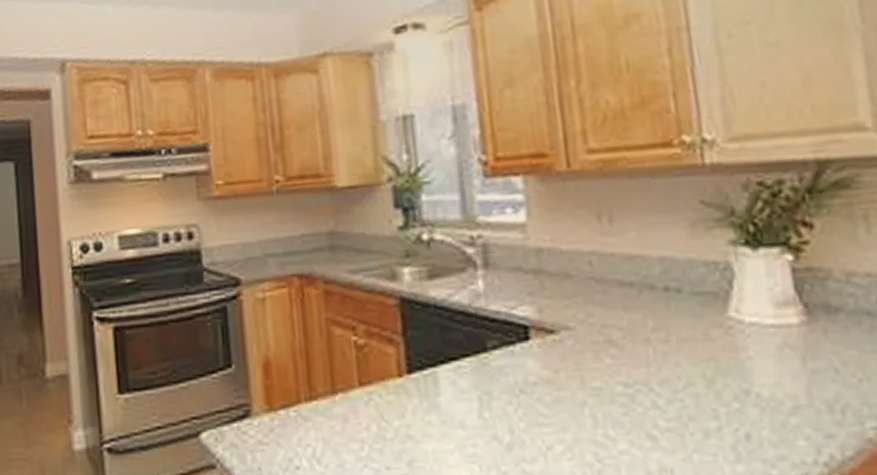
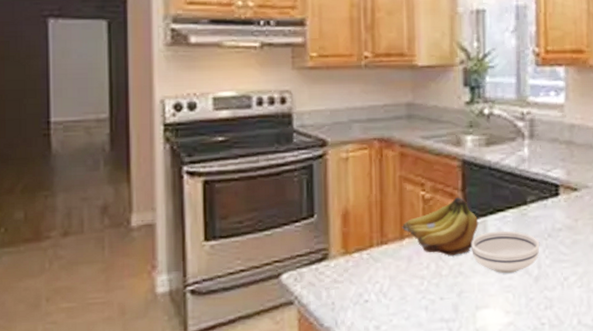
fruit: none [333,343,427,415] -> present [402,198,479,256]
bowl: none [419,384,510,440] -> present [471,230,540,274]

